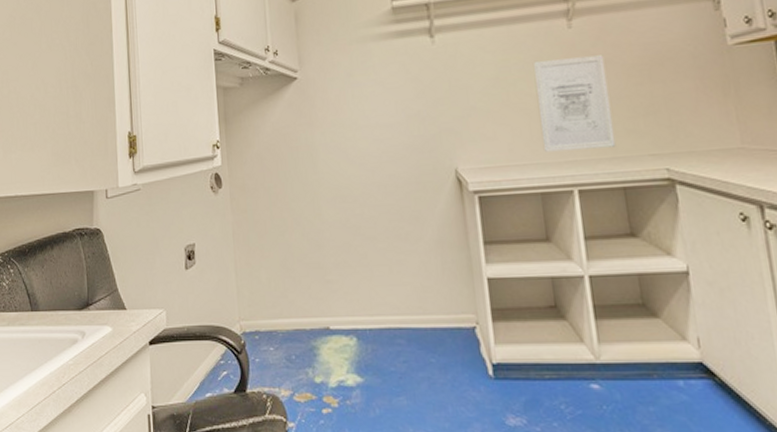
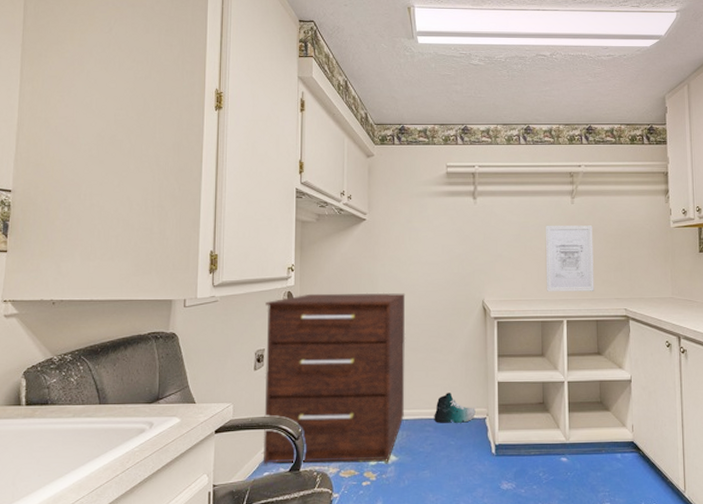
dresser: none [191,166,367,384] -> present [263,292,406,465]
sneaker: none [405,294,461,334] -> present [434,393,476,423]

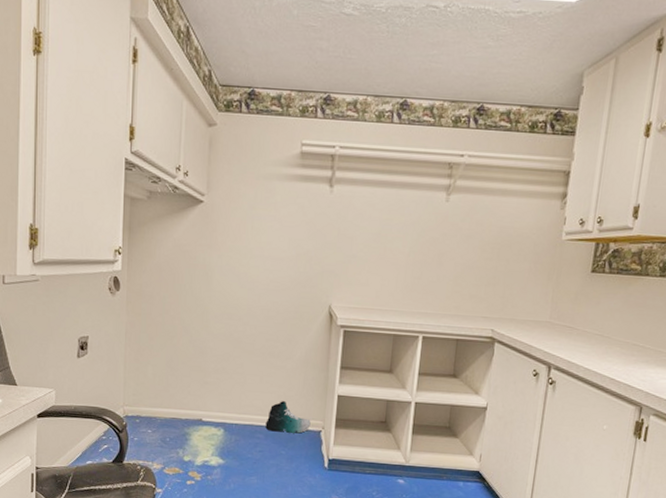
dresser: present [263,292,406,465] -> none [86,281,244,464]
wall art: present [545,225,594,292] -> none [403,225,468,307]

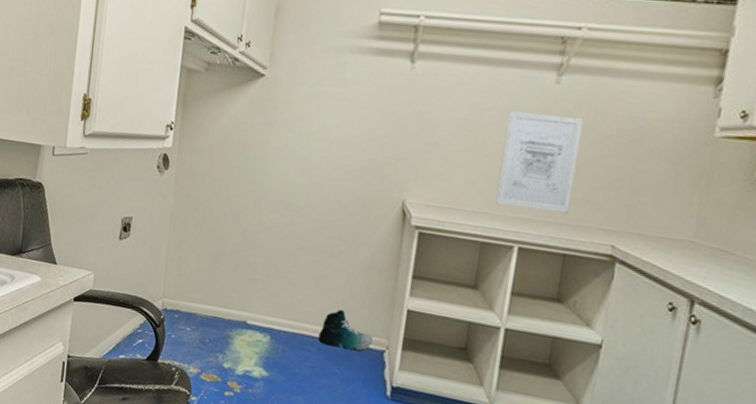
wall art: none [403,225,468,307] -> present [495,110,584,214]

